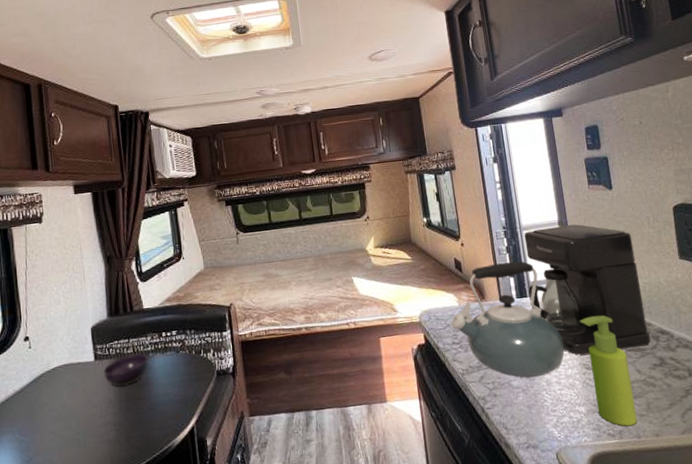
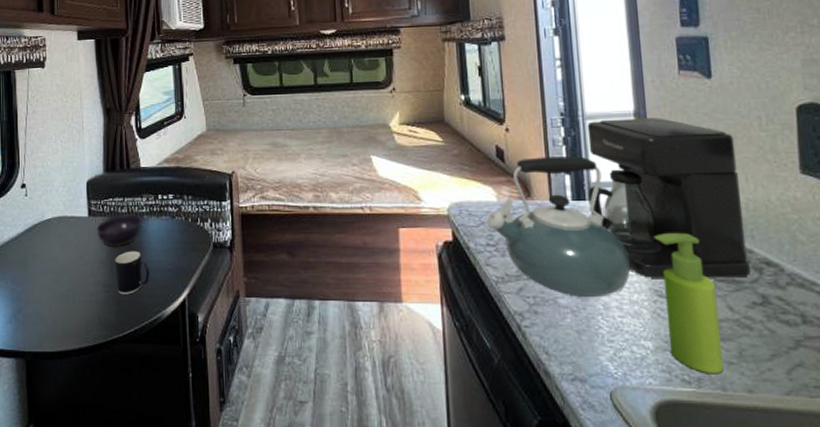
mug: none [122,387,159,431] -> present [114,251,150,295]

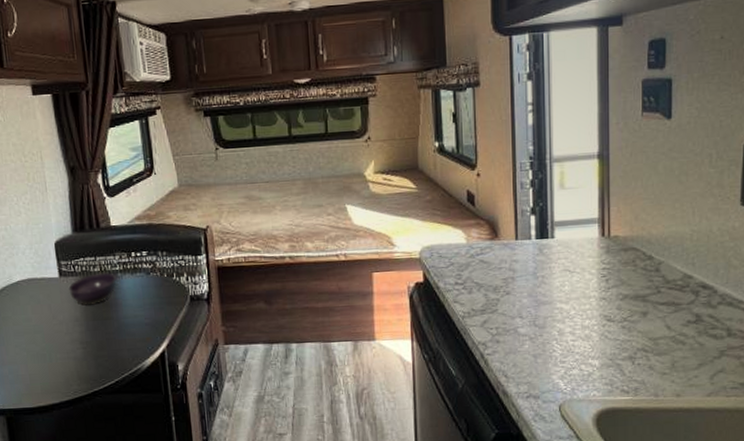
mug: present [114,251,150,295] -> none [89,307,127,350]
kettle: present [487,156,631,298] -> none [456,197,585,326]
coffee maker: present [587,118,750,278] -> none [551,158,688,305]
soap dispenser: present [654,233,724,374] -> none [607,264,657,384]

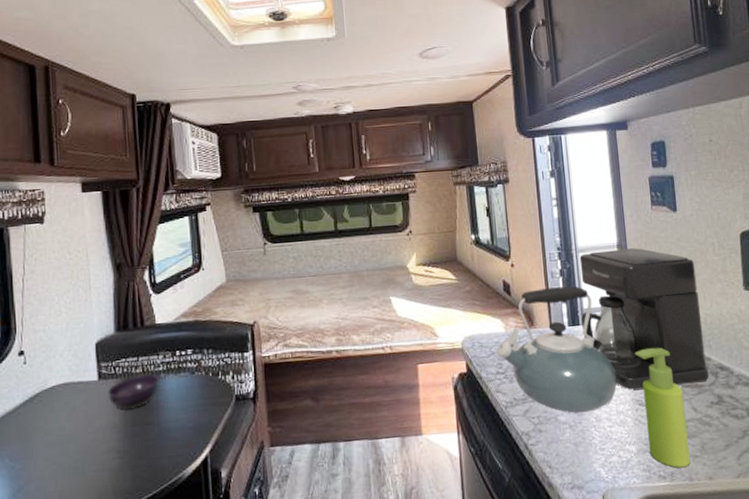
kettle: none [456,197,585,326] -> present [496,286,617,413]
coffee maker: none [551,158,688,305] -> present [579,248,709,390]
soap dispenser: none [607,264,657,384] -> present [635,348,690,468]

